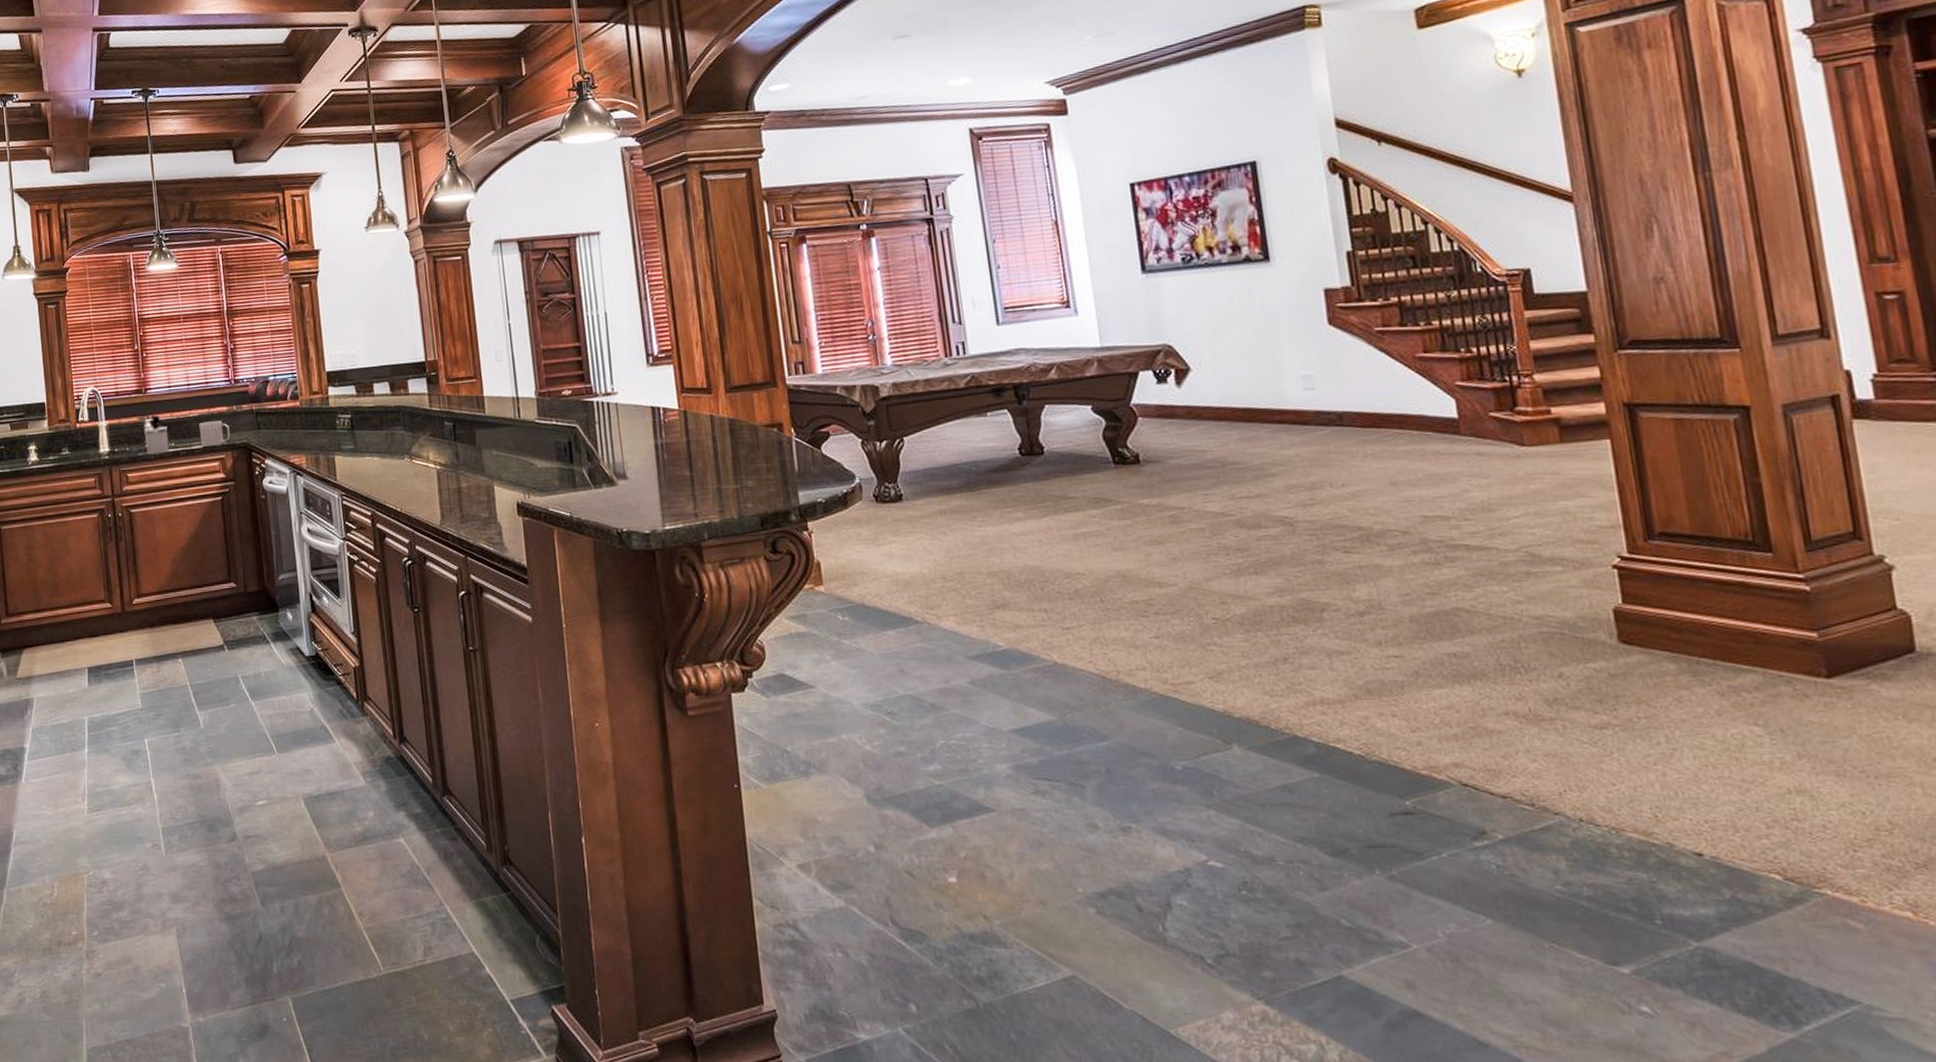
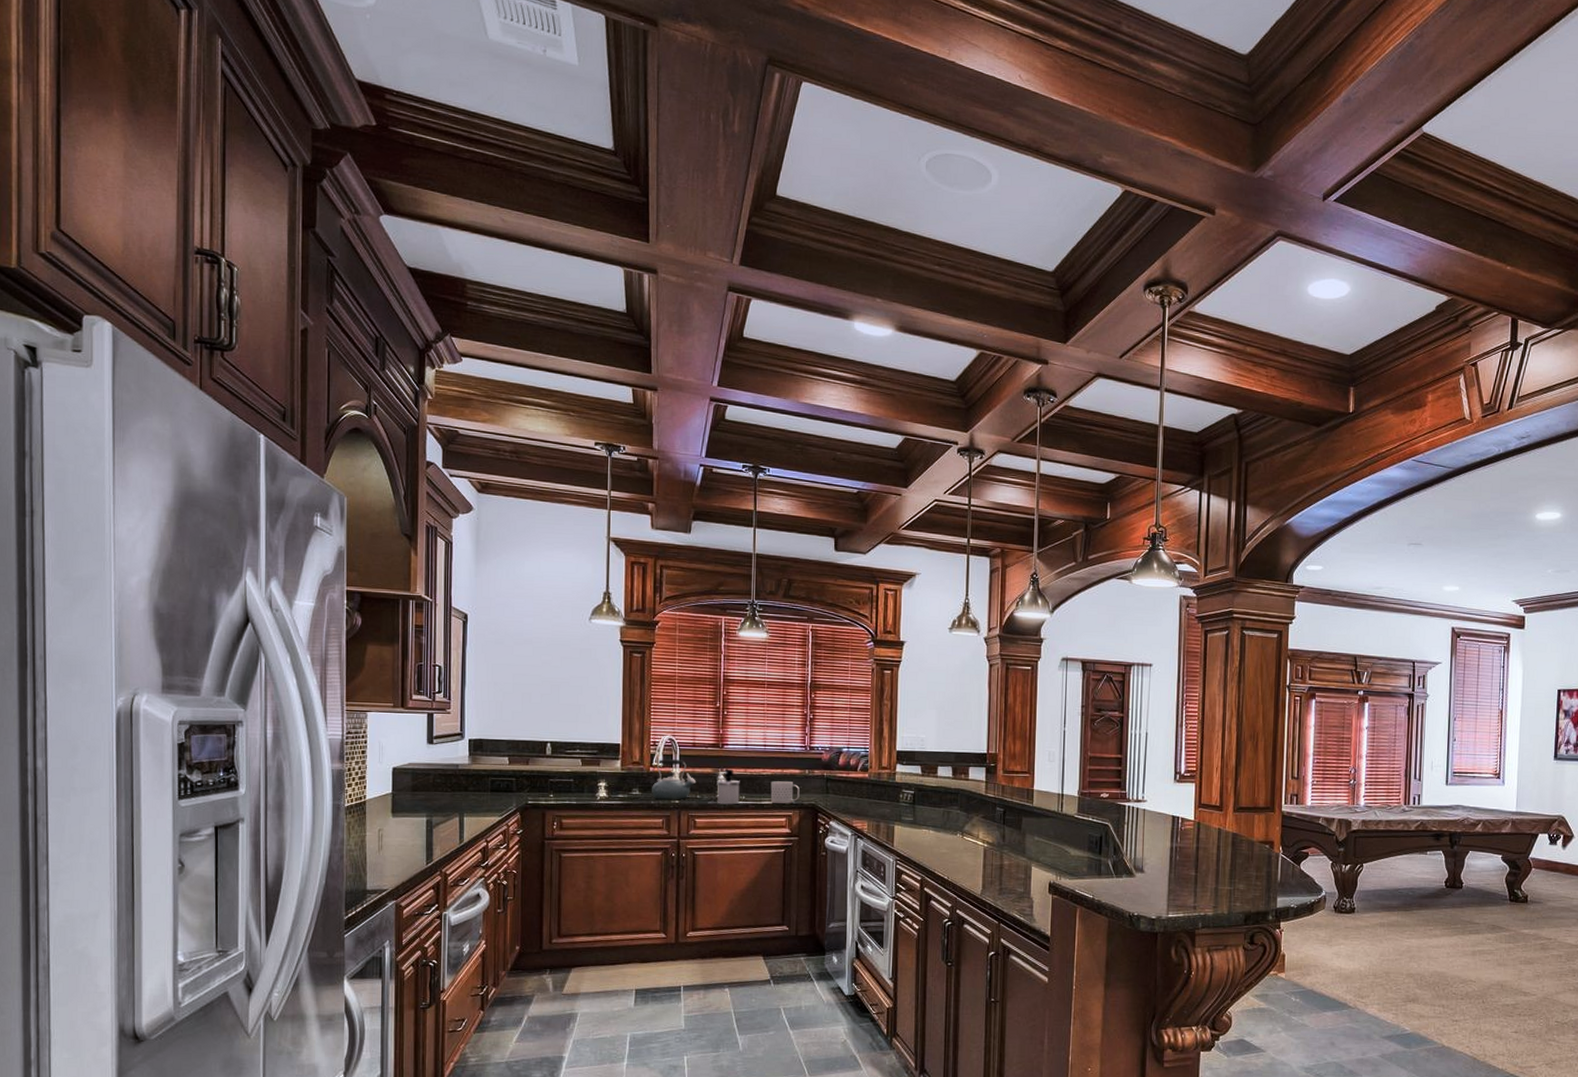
kettle: none [80,411,124,458] -> present [652,759,697,801]

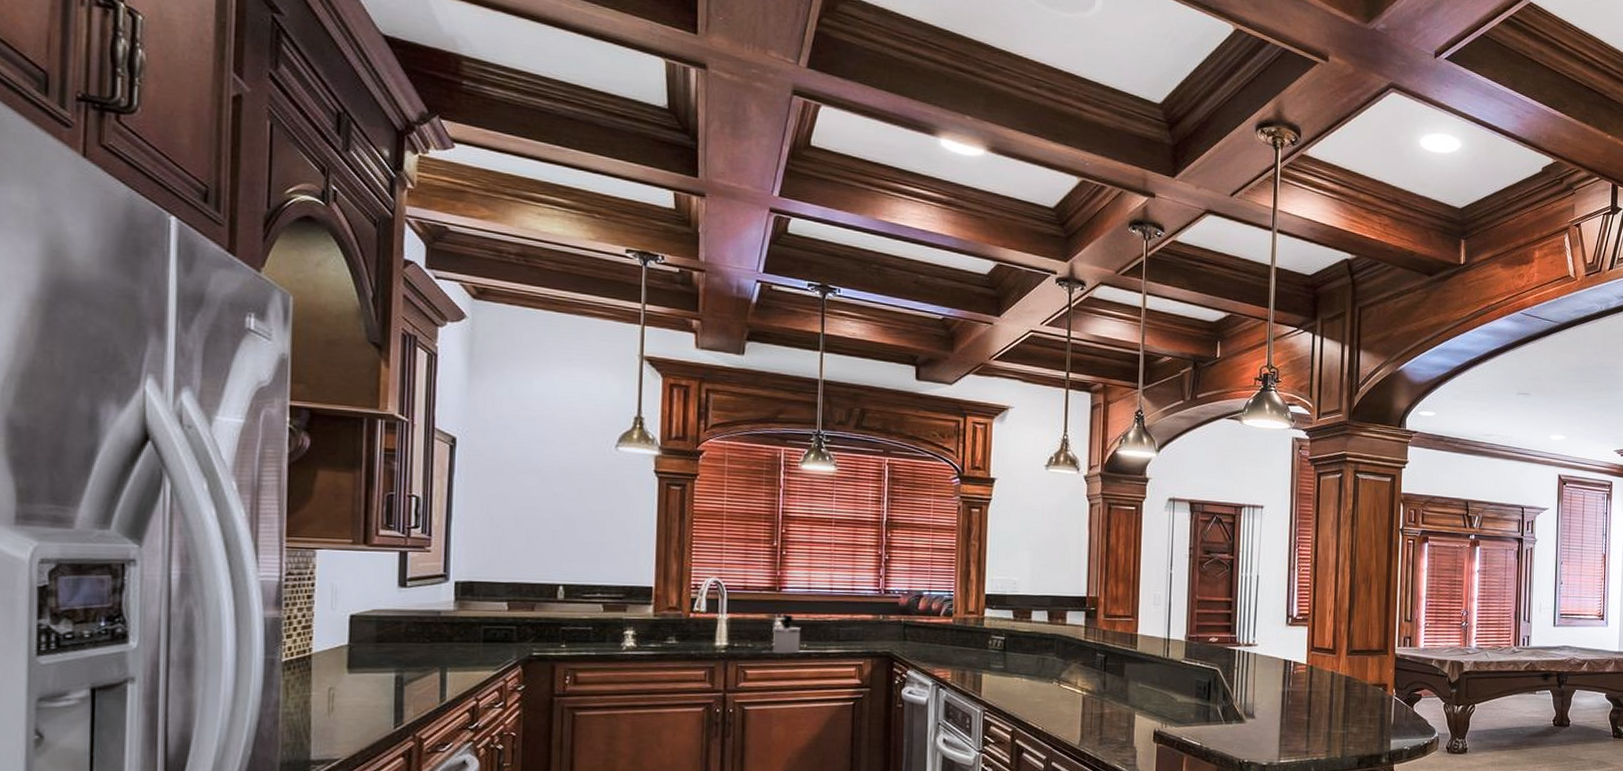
kettle: present [652,759,697,801] -> none [692,604,748,651]
mug: present [770,781,800,804] -> none [837,627,872,653]

